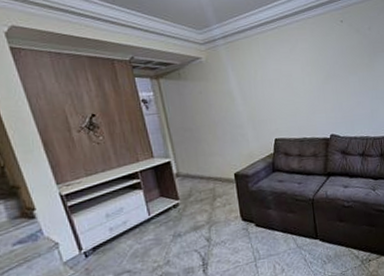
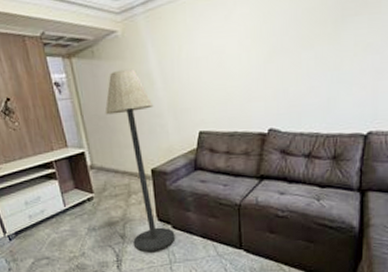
floor lamp: none [190,88,259,252] -> present [105,68,176,252]

